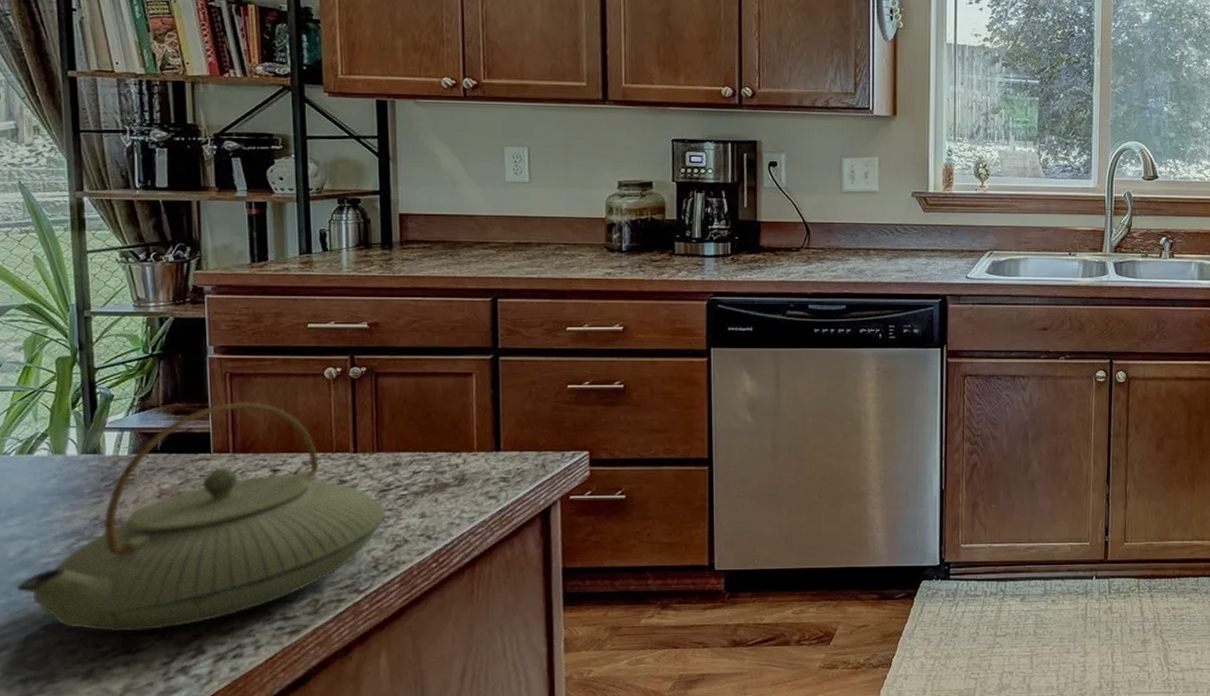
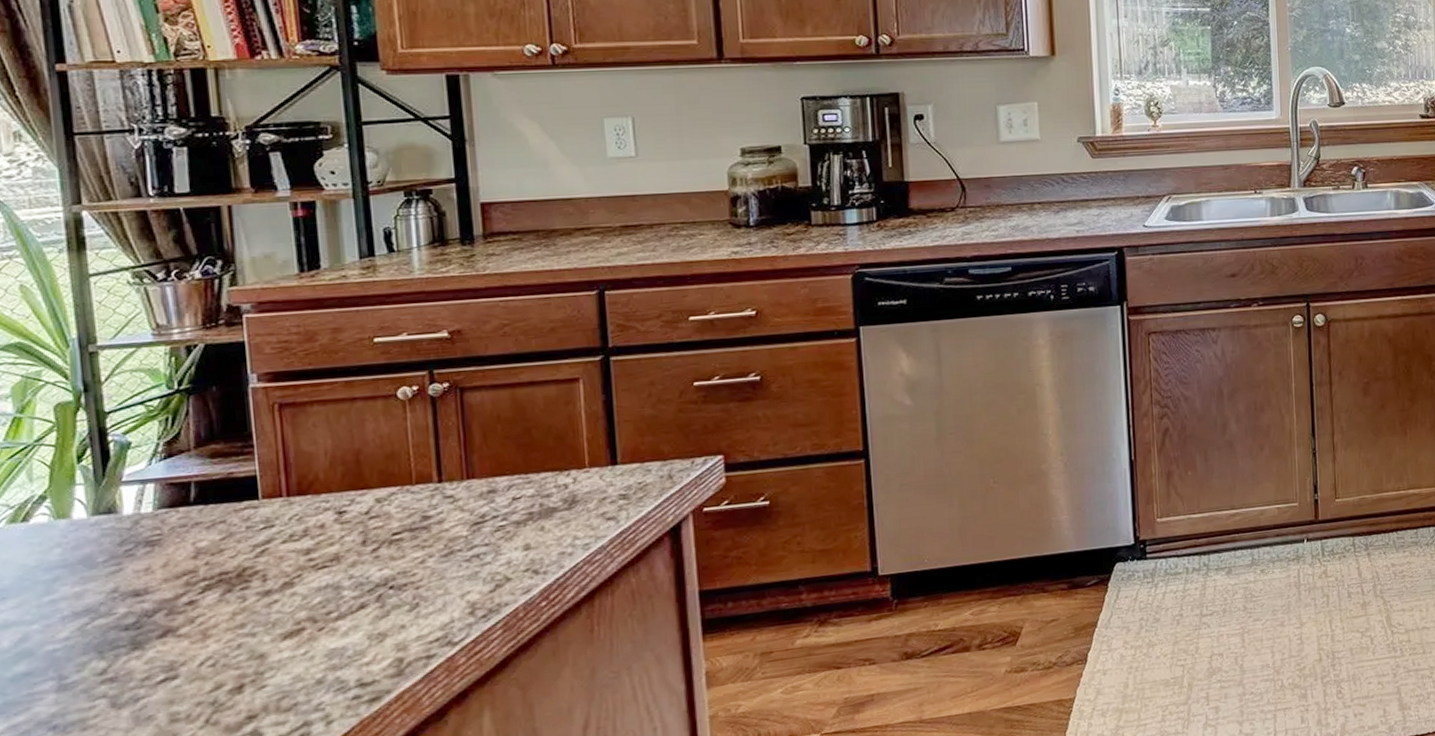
teapot: present [16,402,386,632] -> none [13,434,482,726]

